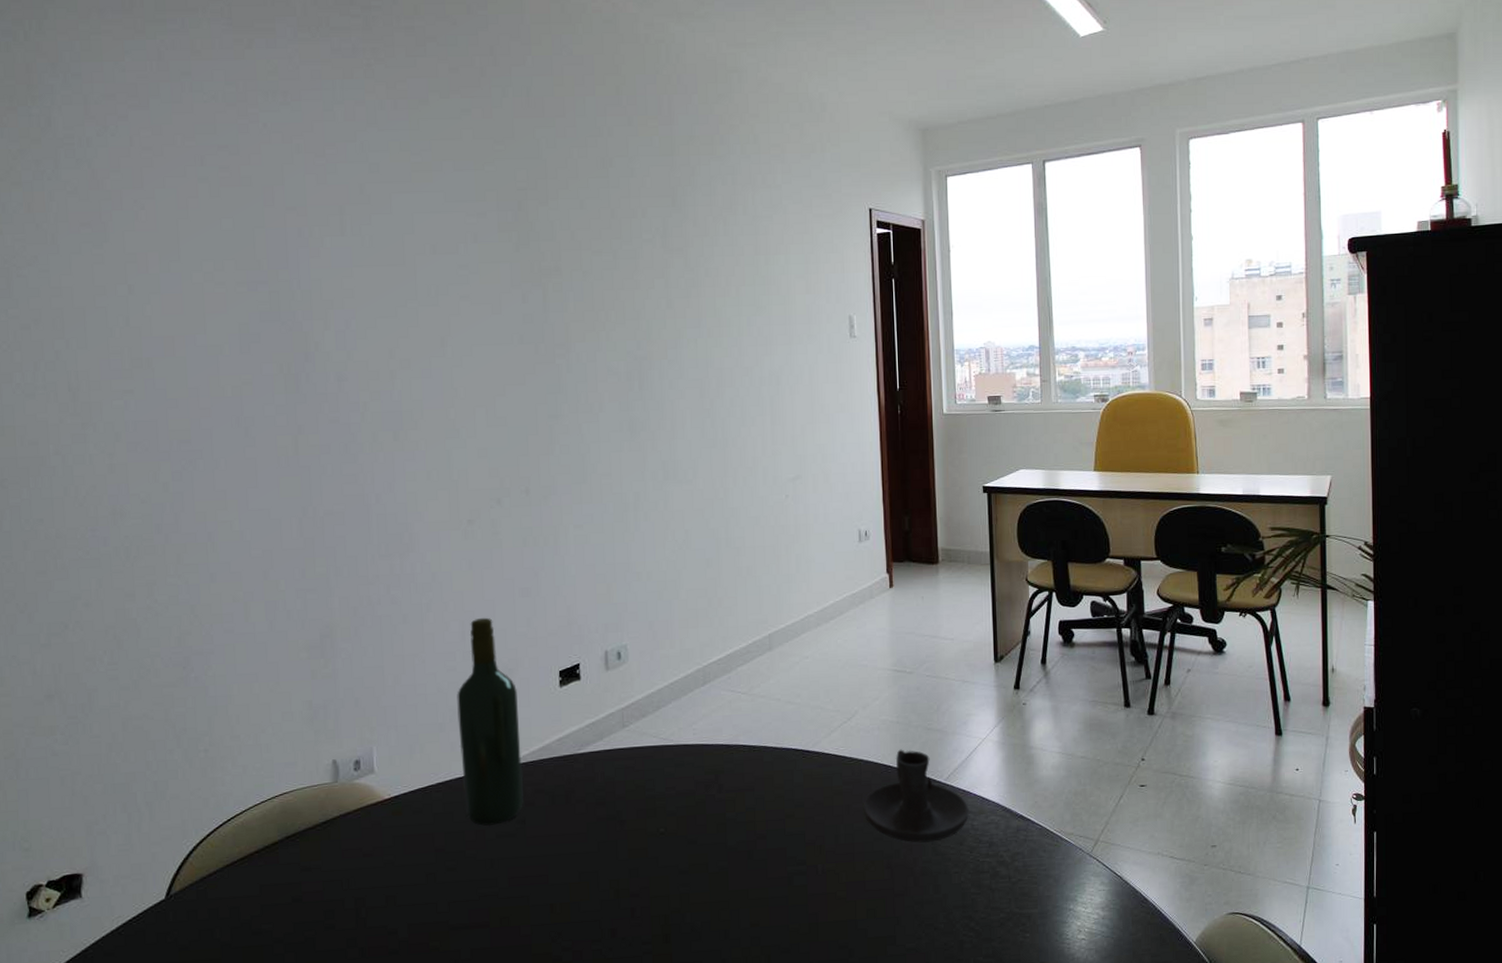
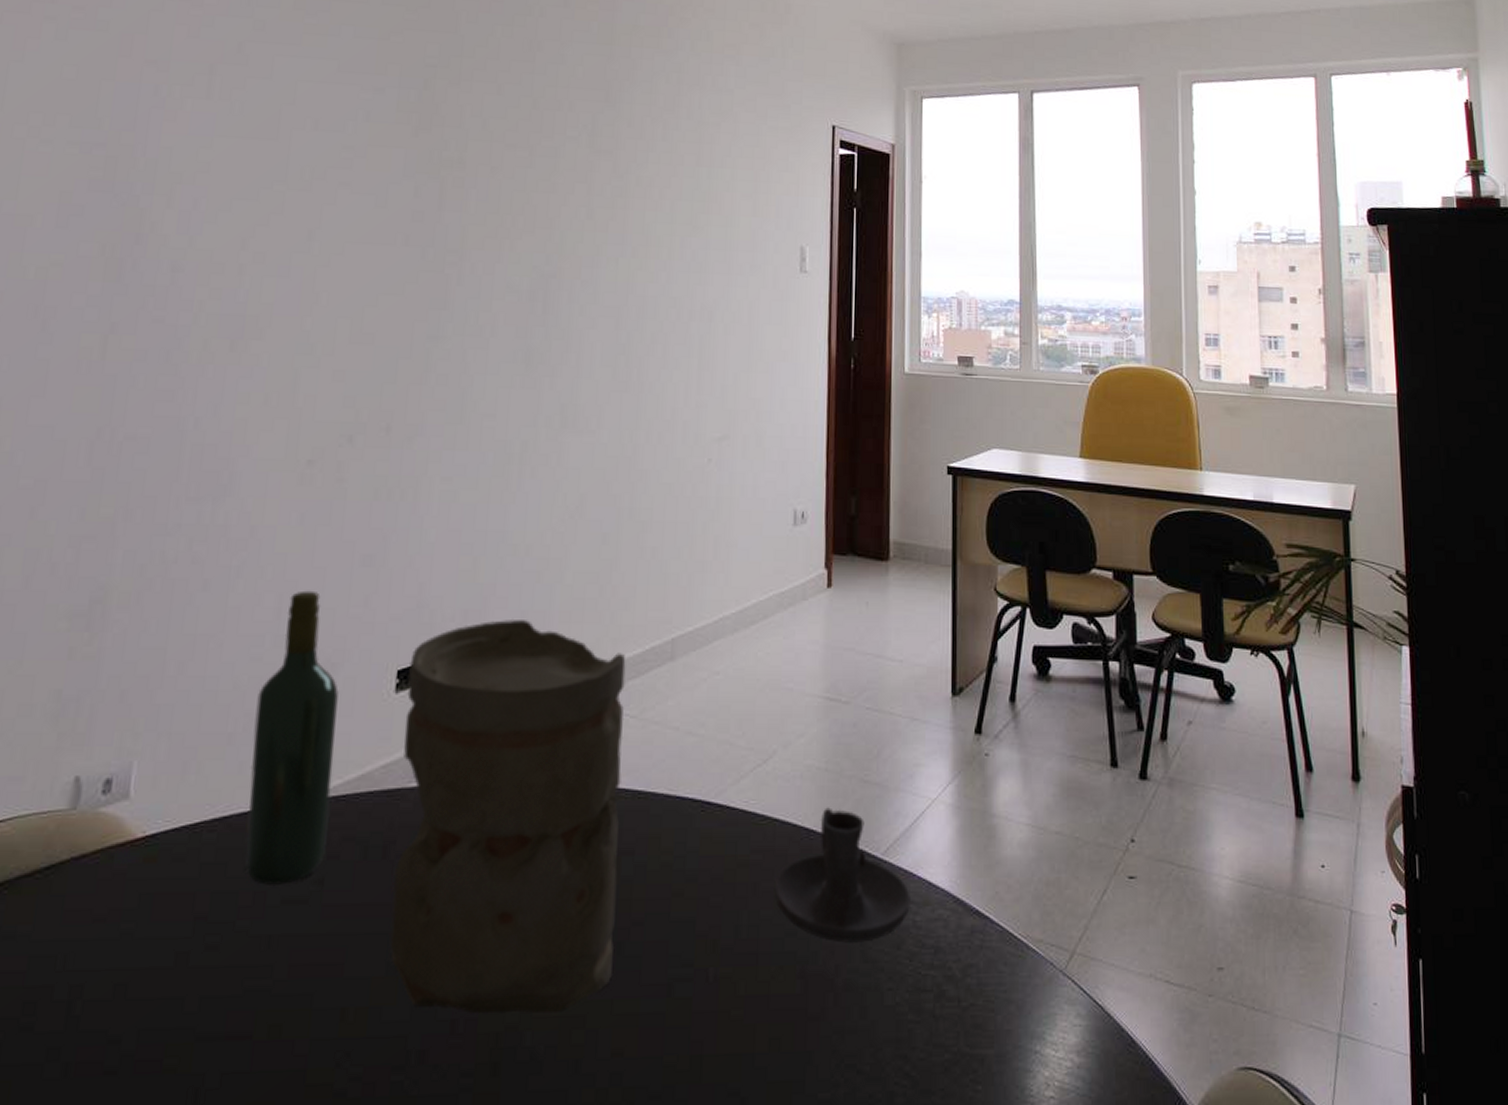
vase: none [567,628,747,903] -> present [390,620,626,1014]

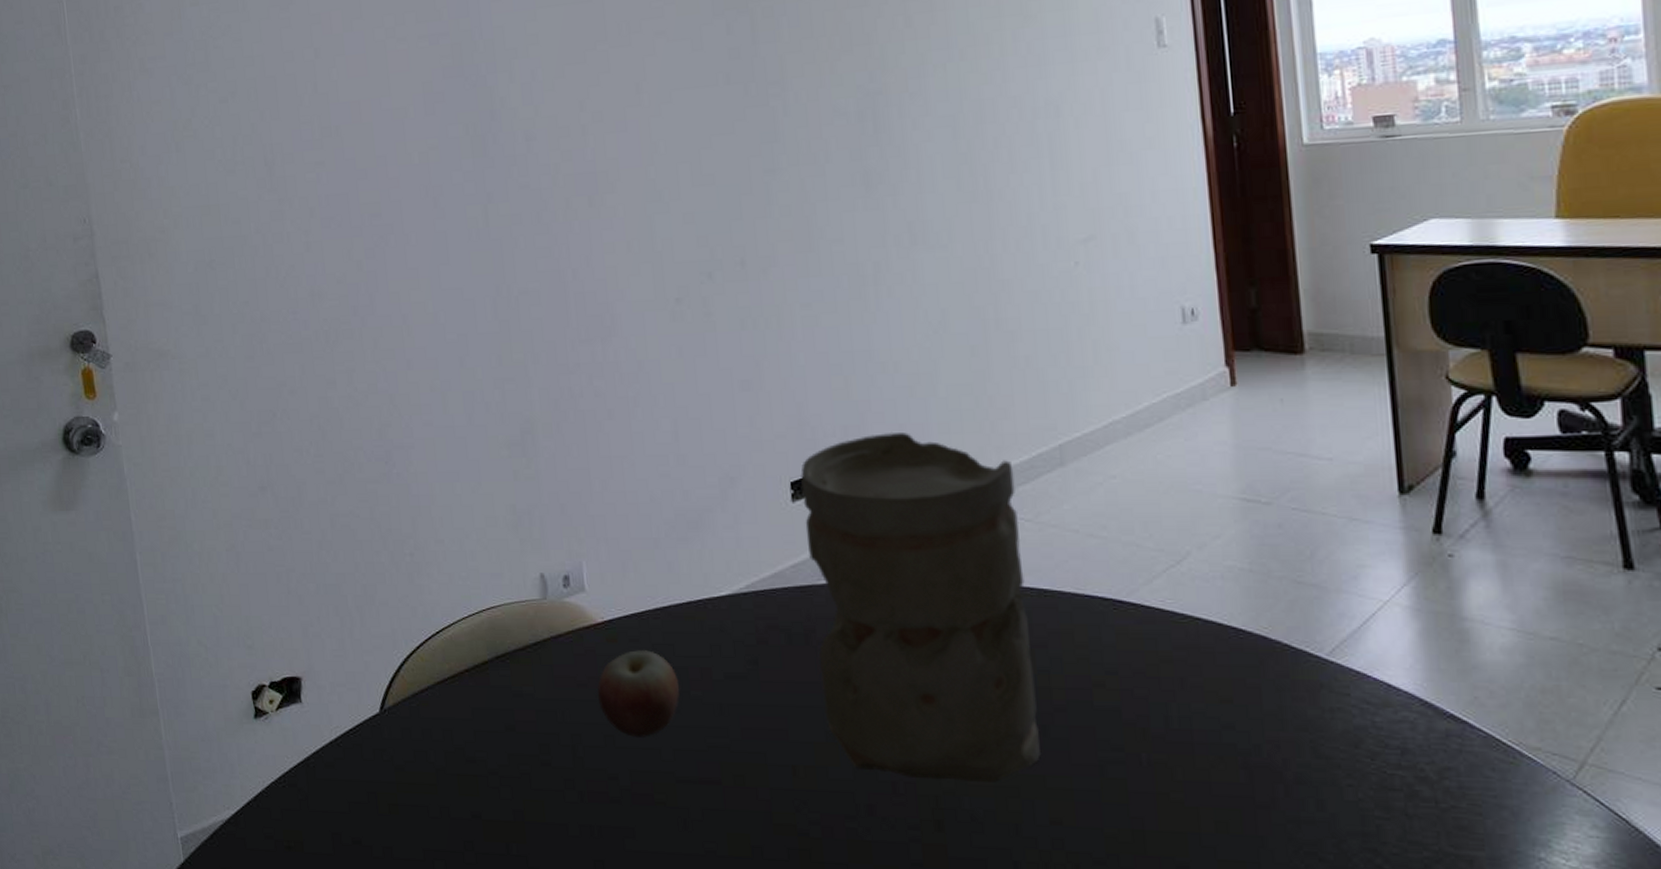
apple: none [116,871,224,985] -> present [598,650,679,737]
wine bottle: present [245,590,339,887] -> none [672,414,755,665]
candle holder: present [774,807,910,943] -> none [1203,607,1367,739]

